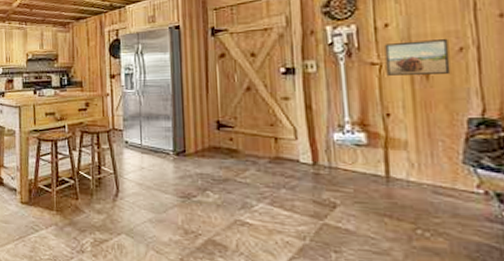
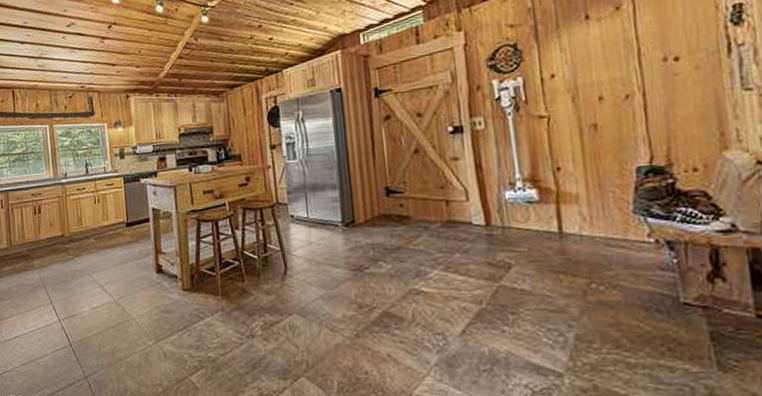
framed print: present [384,39,451,76] -> none [551,87,618,128]

